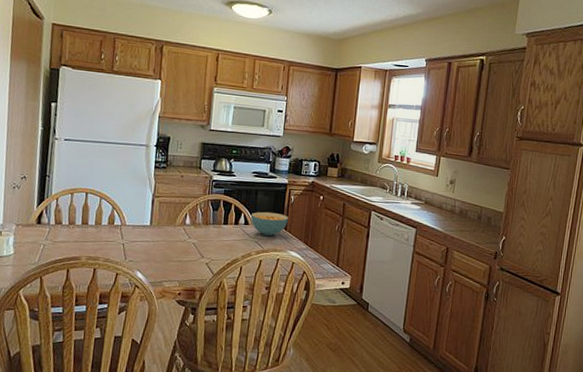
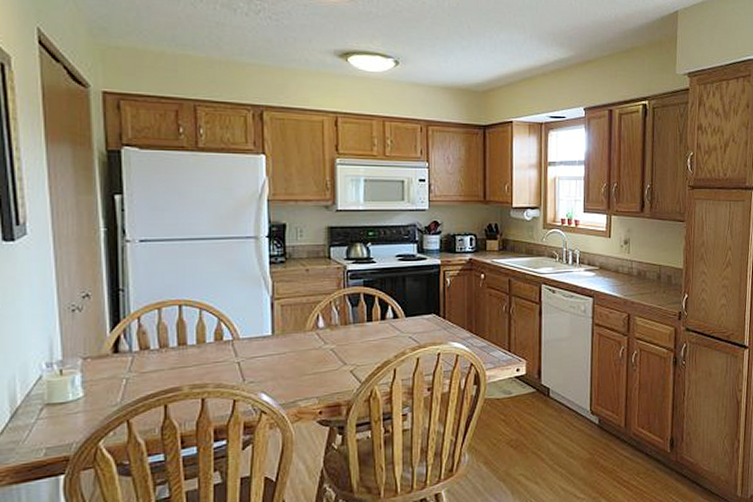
cereal bowl: present [251,211,288,236] -> none [401,300,445,328]

